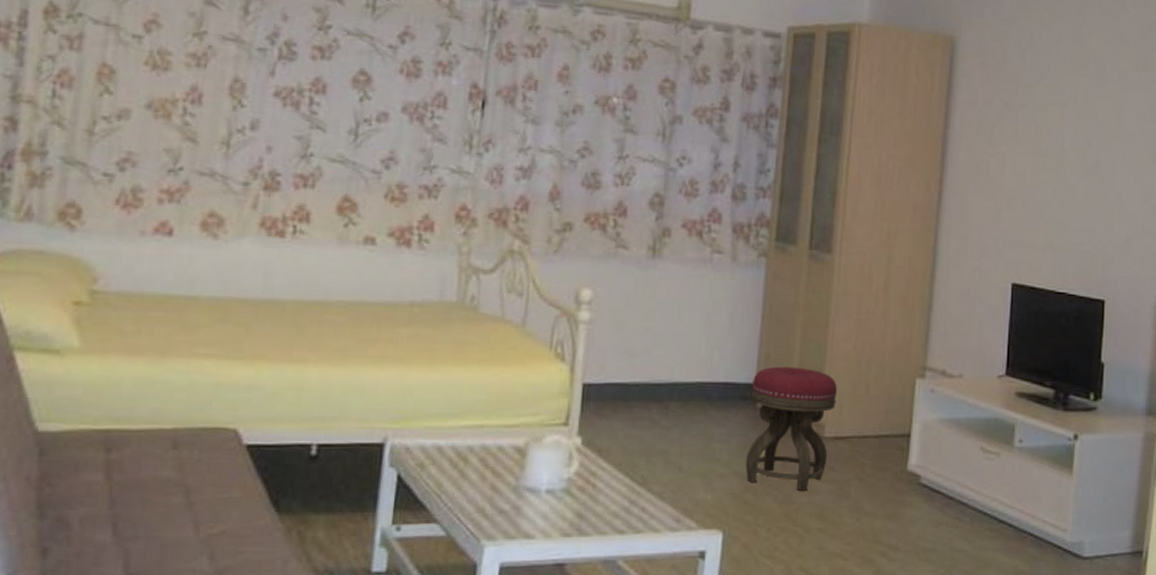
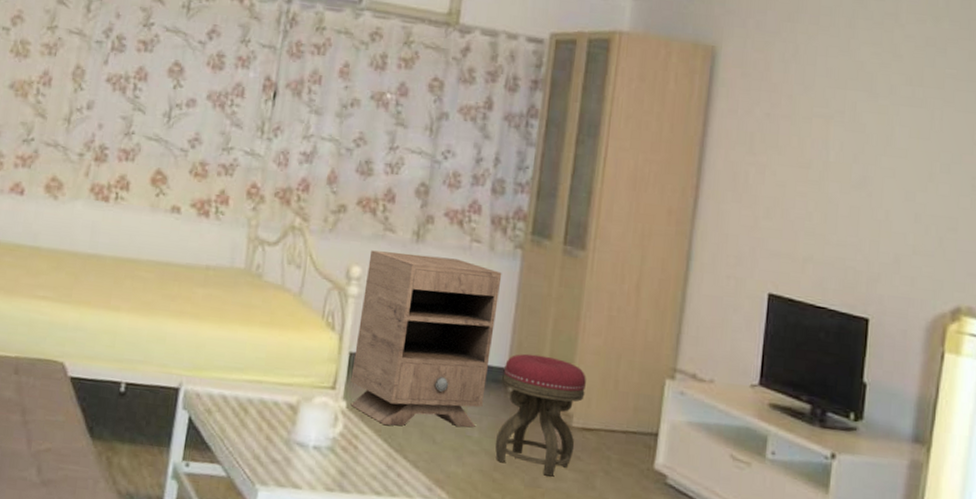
nightstand: none [585,270,746,459] -> present [350,250,502,428]

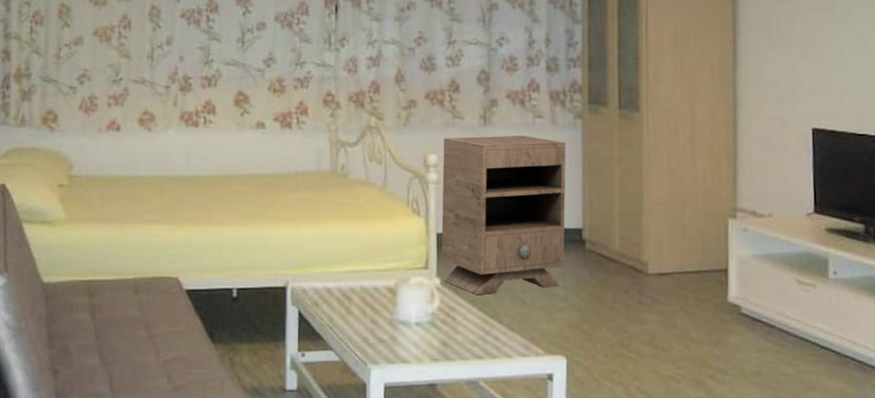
stool: present [495,353,586,477] -> none [579,213,656,321]

